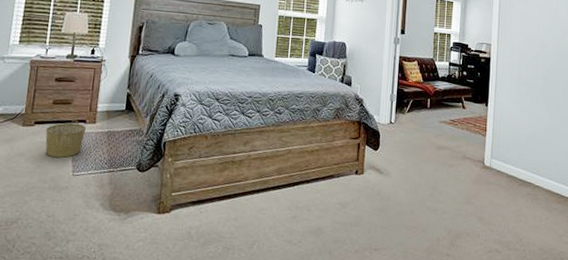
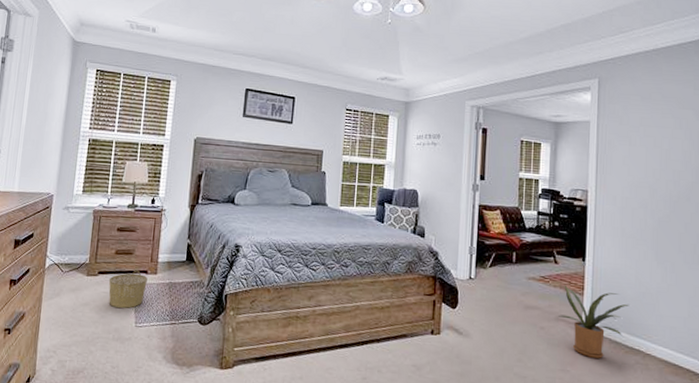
house plant: none [465,127,523,192] -> present [559,285,630,359]

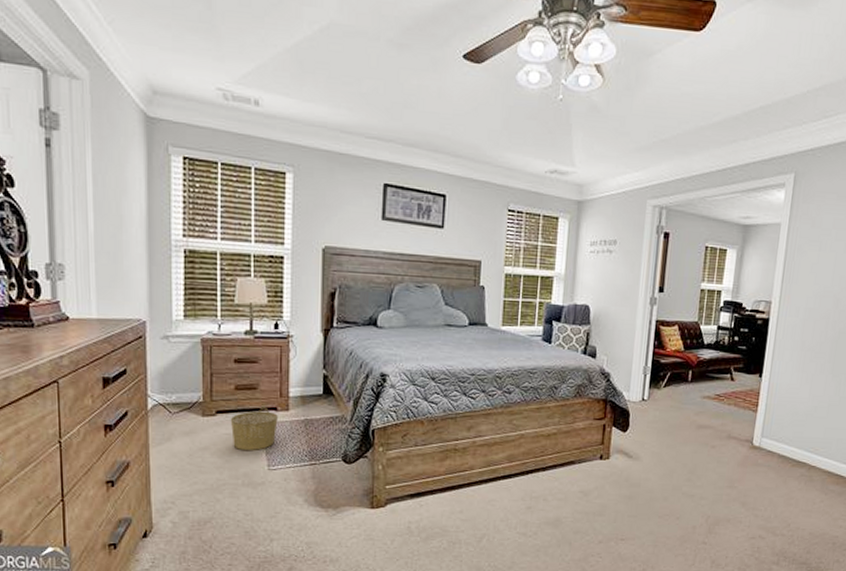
house plant: present [559,285,630,359] -> none [731,402,801,474]

